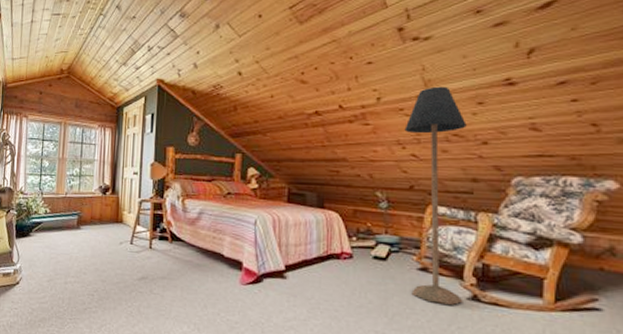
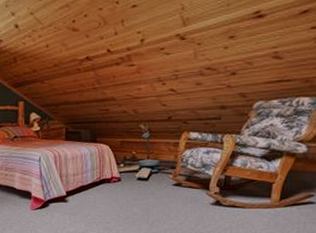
floor lamp: present [404,86,467,305] -> none [164,23,219,210]

